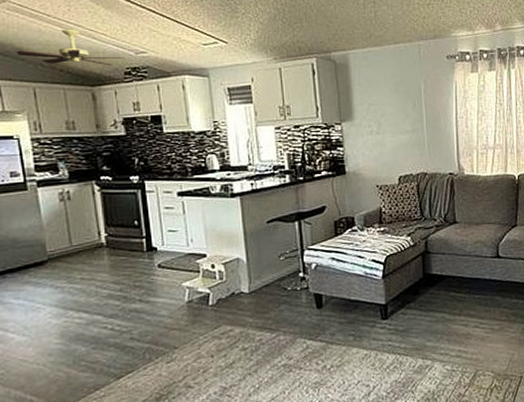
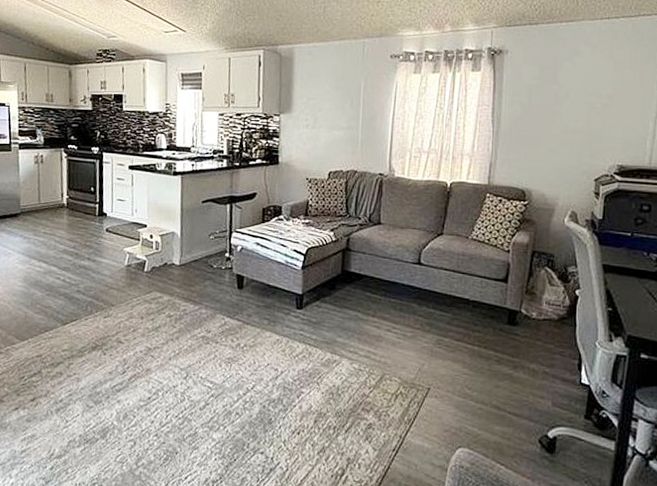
ceiling fan: present [16,30,126,66] -> none [14,13,100,47]

